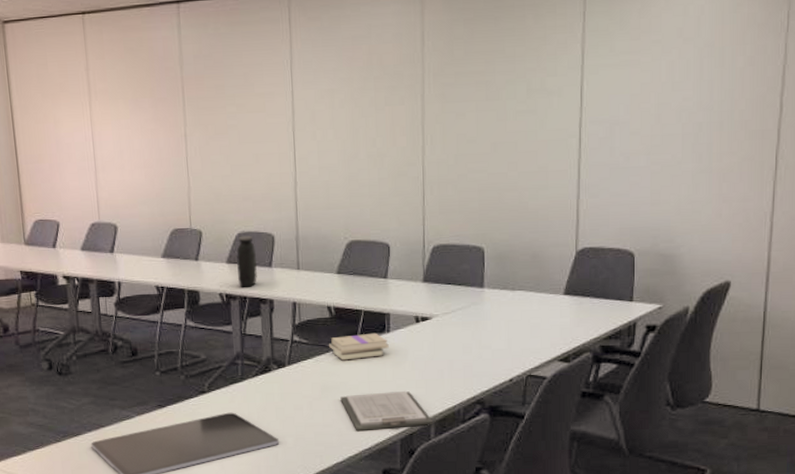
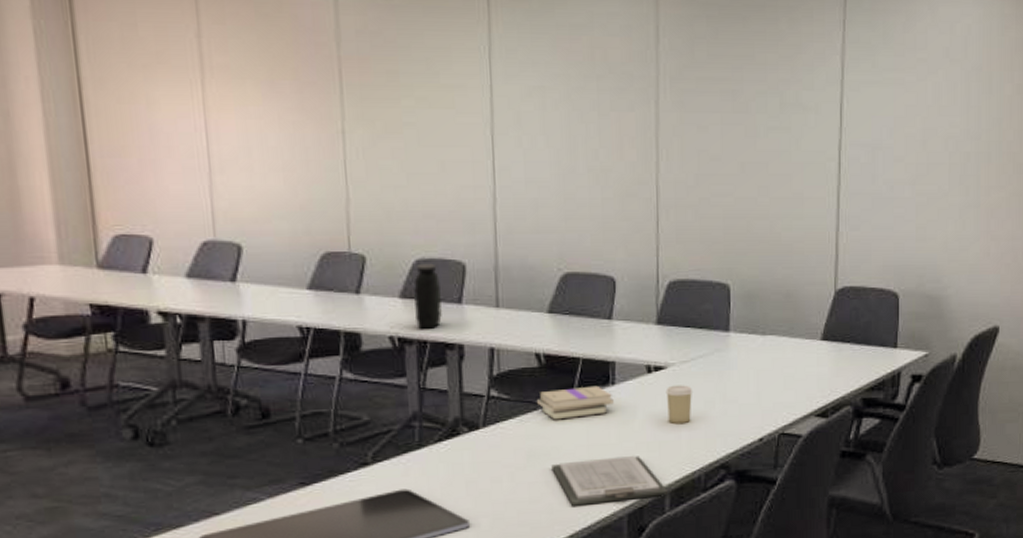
cup: none [431,333,454,366] -> present [665,385,693,425]

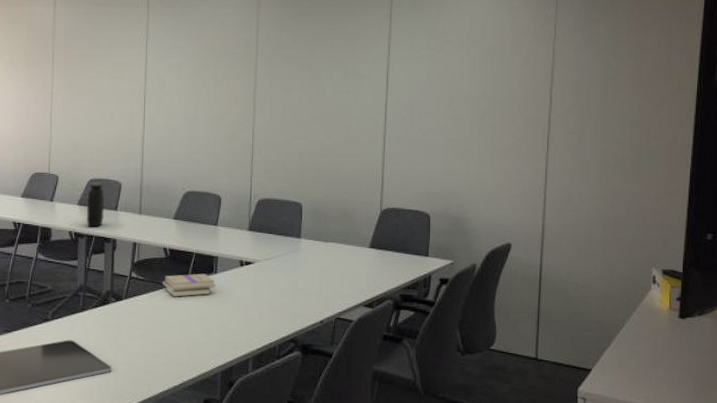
clipboard: present [551,456,669,507] -> none [170,327,252,363]
cup: present [665,385,693,425] -> none [253,276,273,306]

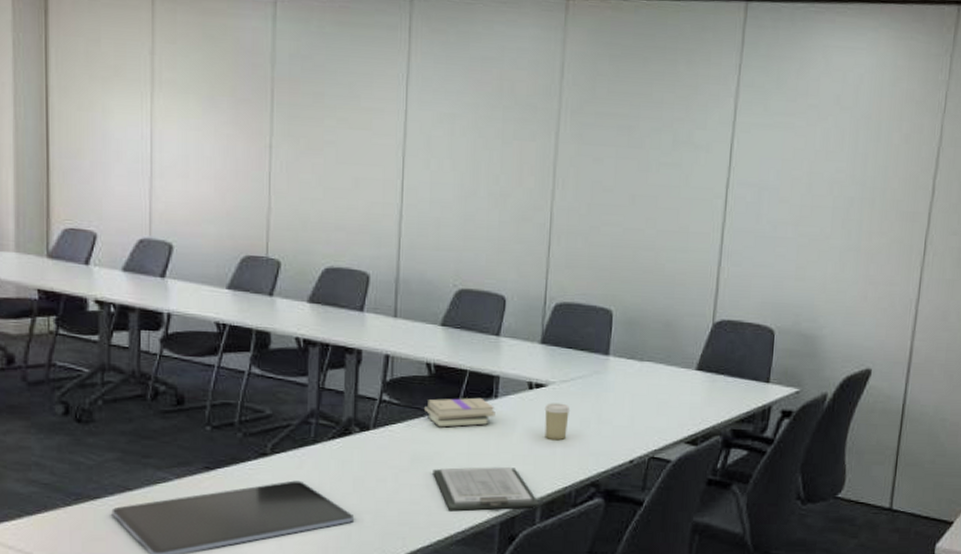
water jug: present [86,182,105,228] -> none [319,271,346,334]
clipboard: none [170,327,252,363] -> present [433,467,540,511]
cup: none [253,276,273,306] -> present [544,403,571,441]

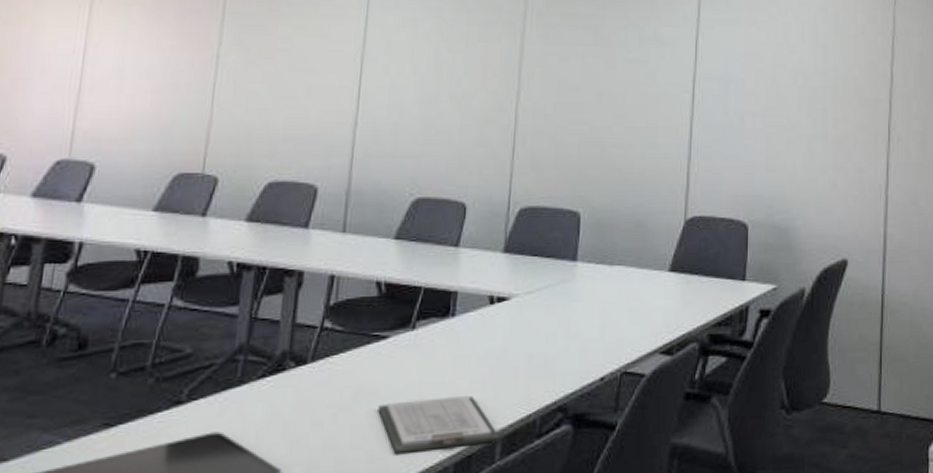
books: present [423,397,495,428] -> none [370,317,452,355]
cup: present [544,403,571,441] -> none [506,317,535,361]

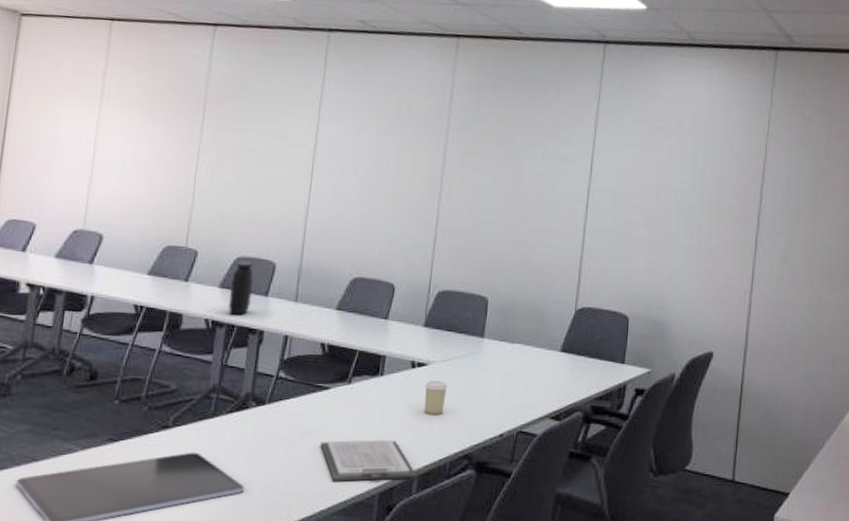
water jug: none [257,186,290,256] -> present [227,260,254,316]
cup: none [506,317,535,361] -> present [424,380,448,416]

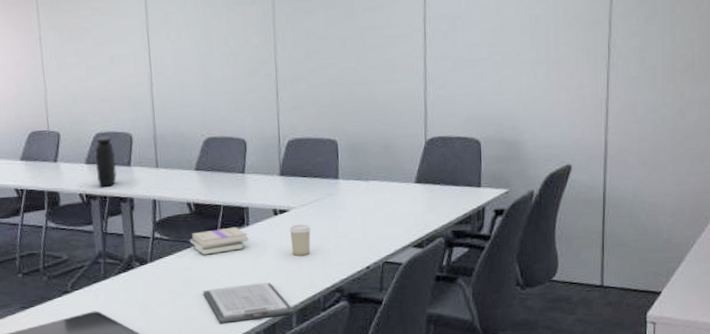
books: none [315,375,381,403] -> present [189,227,249,255]

